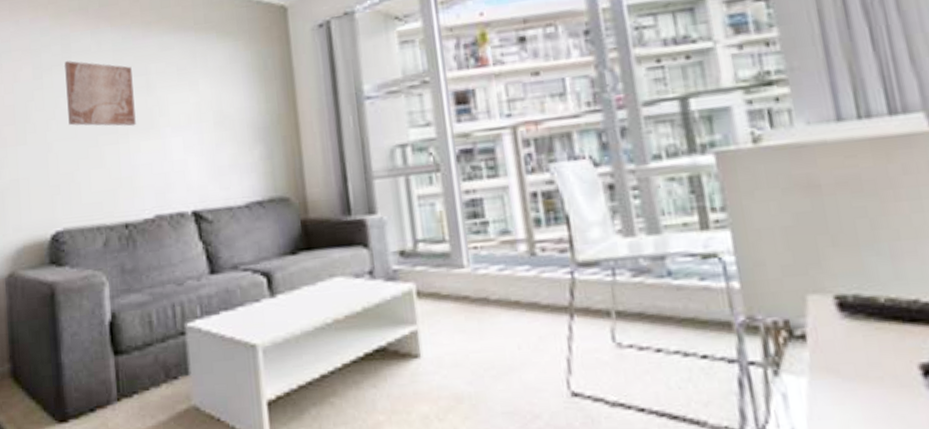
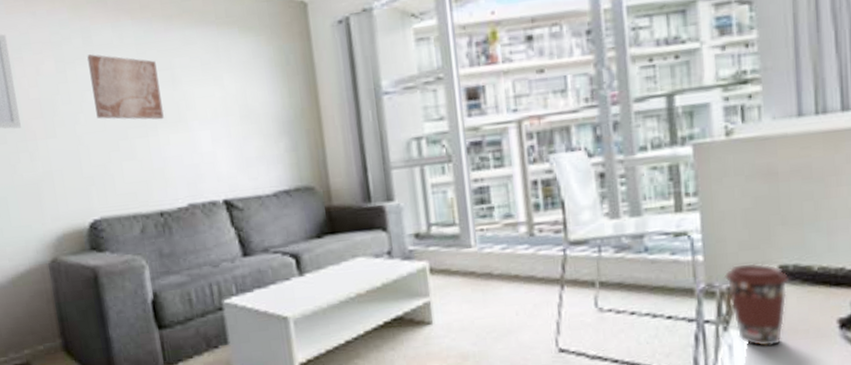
coffee cup: none [767,292,851,398] -> present [723,263,790,347]

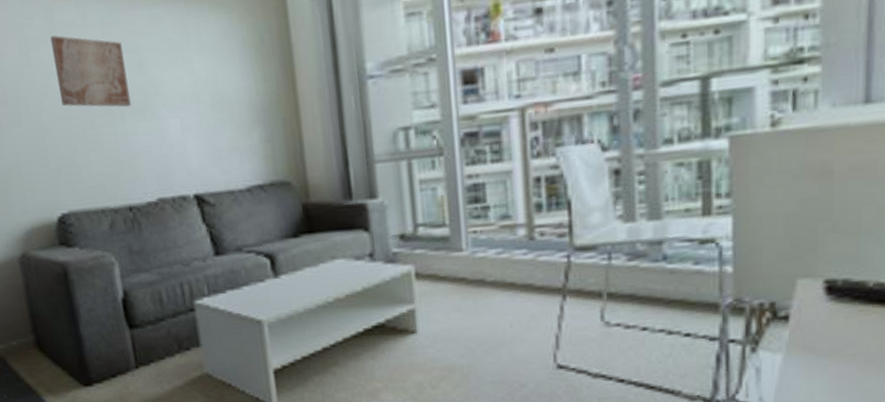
coffee cup: present [723,263,790,347] -> none [756,276,838,372]

